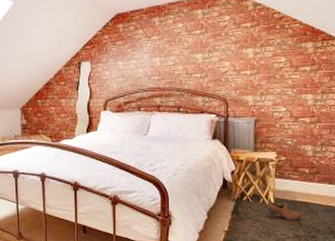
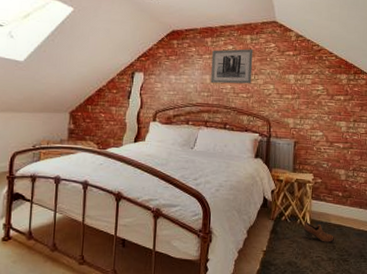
wall art: none [161,25,206,66] -> present [211,49,253,84]

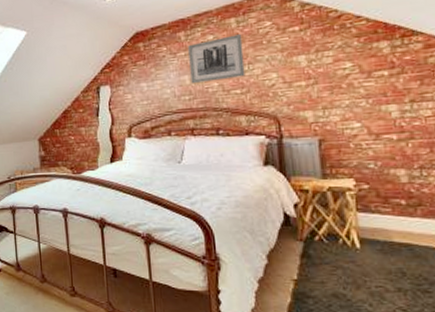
shoe: present [303,222,334,244] -> none [349,242,402,269]

